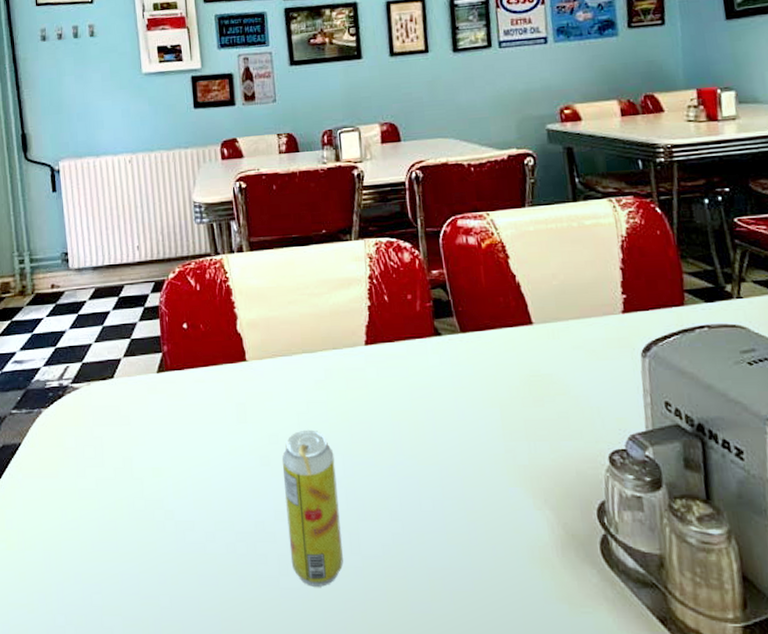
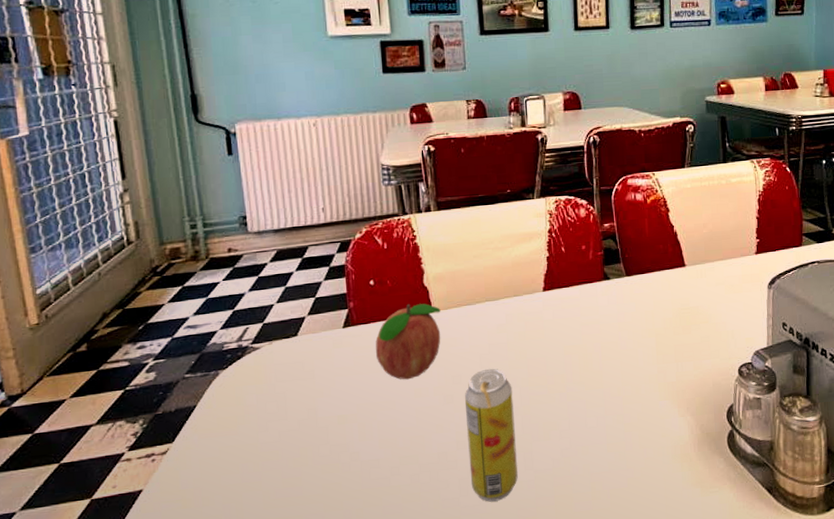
fruit: none [189,351,256,435] -> present [375,303,441,380]

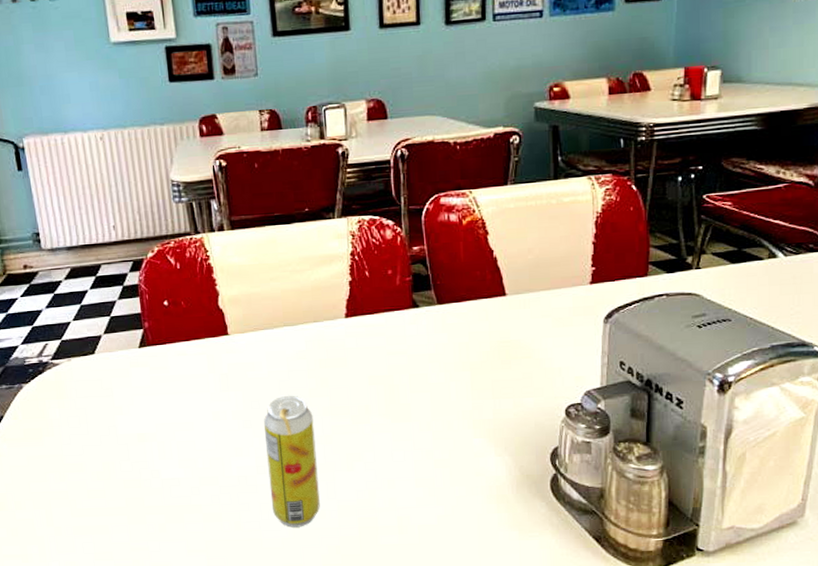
fruit: present [375,303,441,380] -> none [171,326,238,402]

